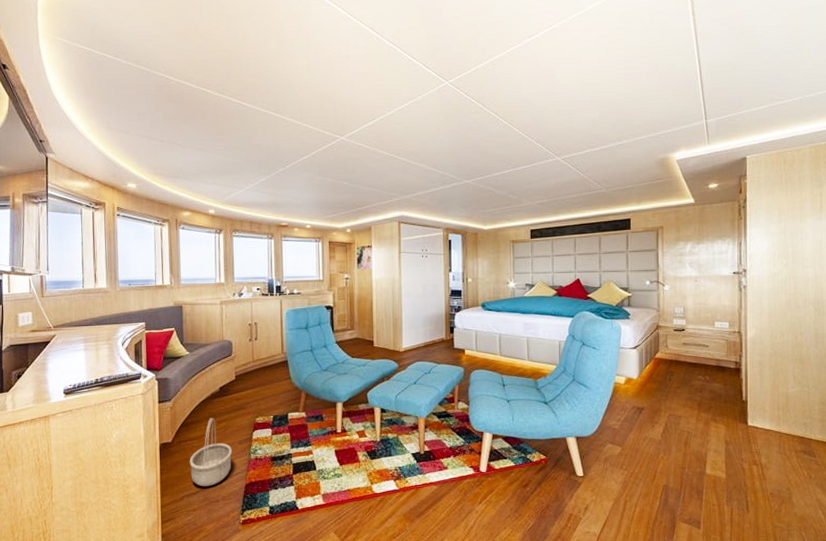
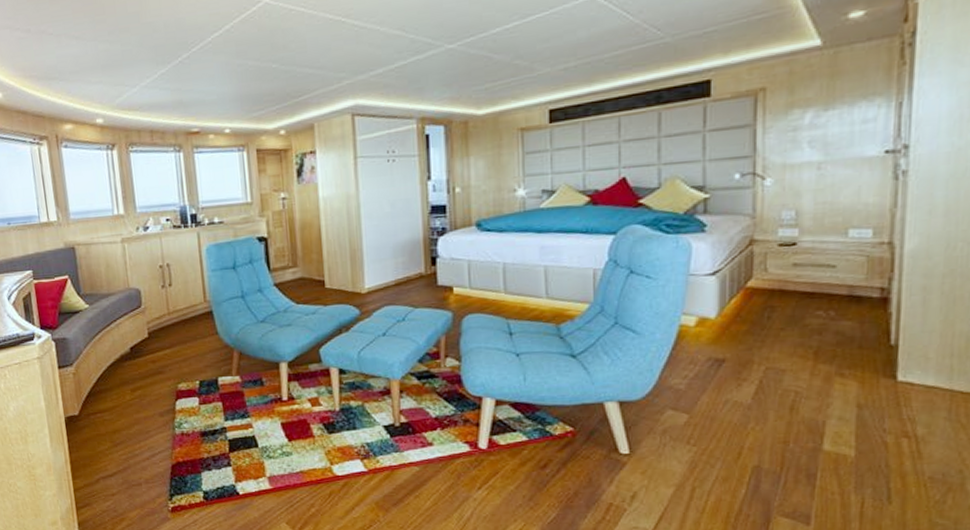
basket: present [189,418,232,487] -> none [101,385,153,468]

